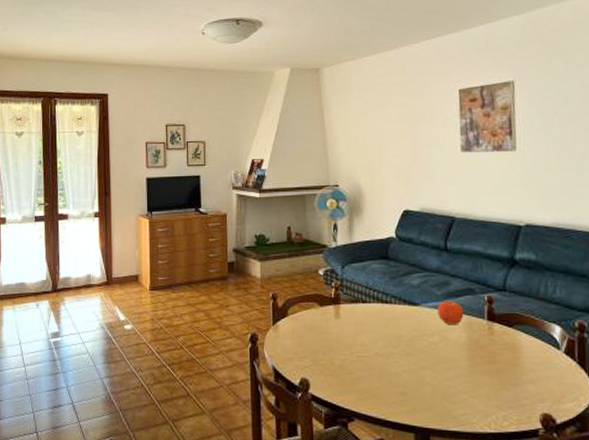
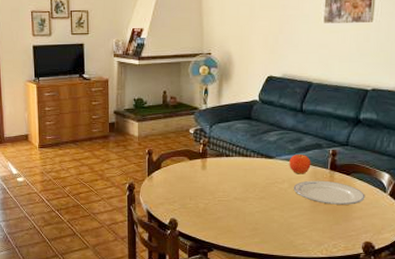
plate: none [445,333,535,365] -> present [293,180,366,205]

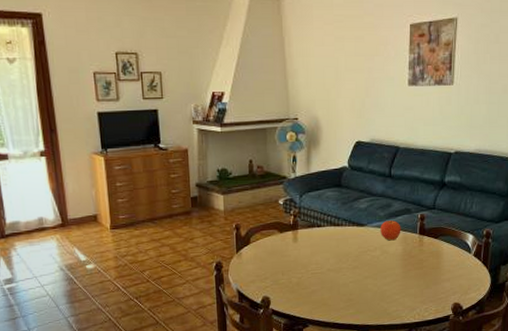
plate: present [293,180,366,205] -> none [385,245,453,269]

